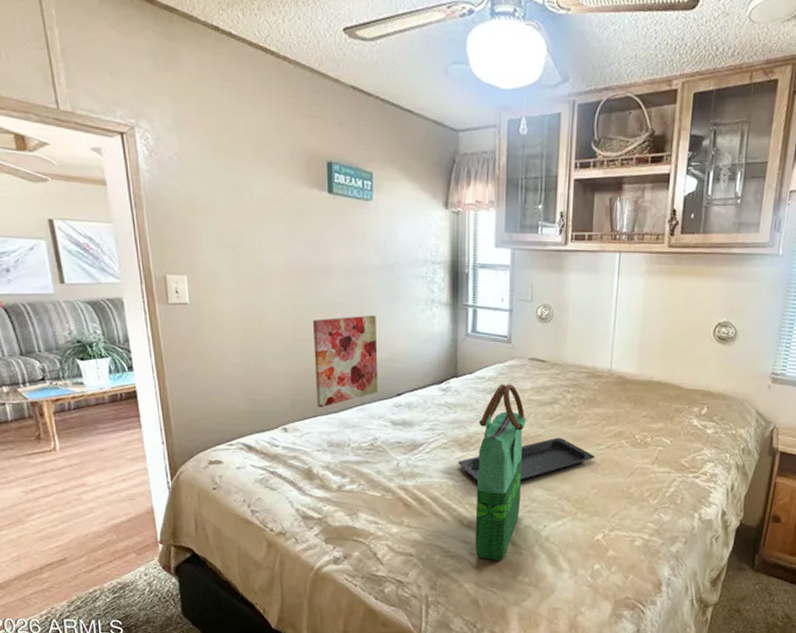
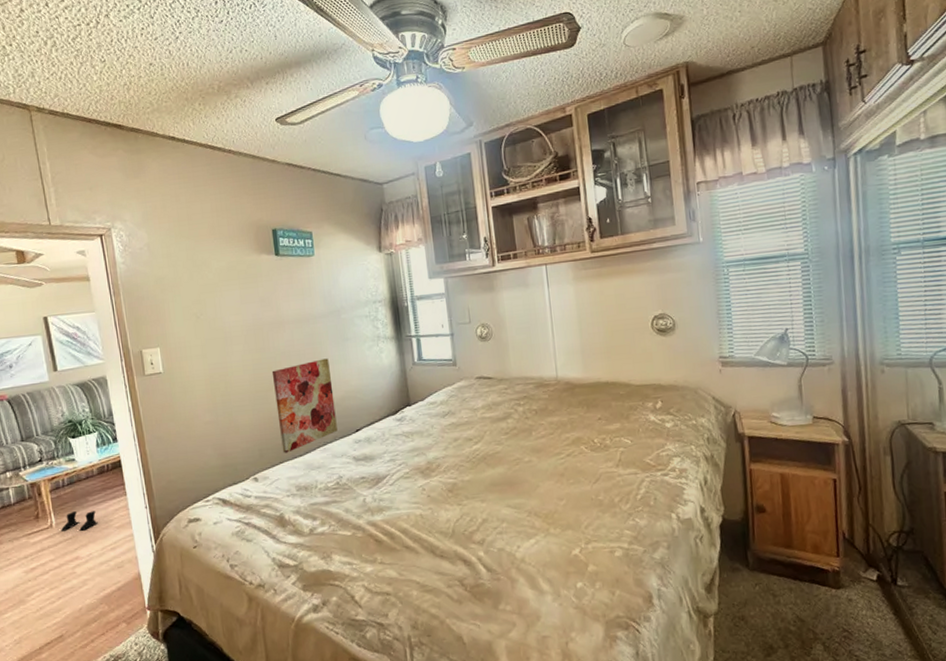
boots: none [66,437,108,458] -> present [61,511,98,531]
serving tray: present [458,437,595,482] -> none [422,451,557,507]
tote bag: present [475,383,526,561] -> none [437,405,491,591]

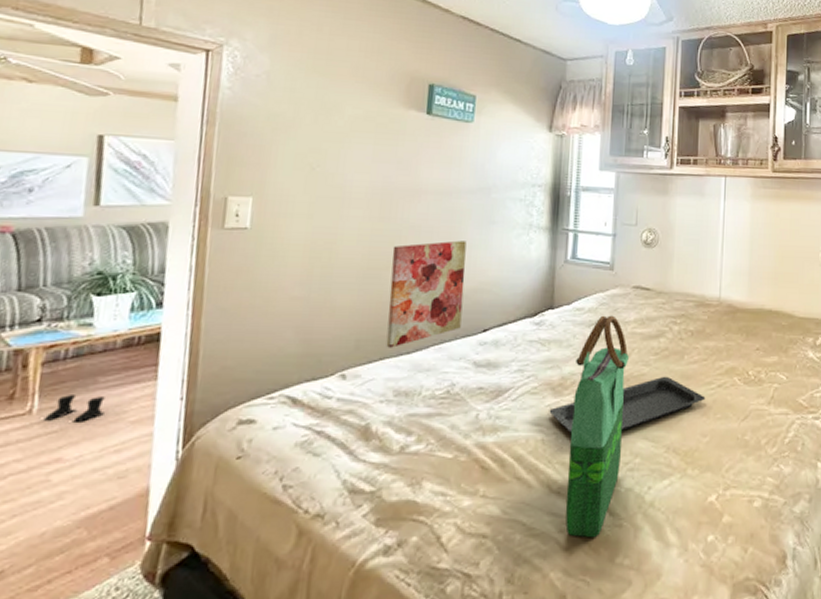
serving tray: none [422,451,557,507] -> present [549,376,706,433]
tote bag: none [437,405,491,591] -> present [565,315,629,538]

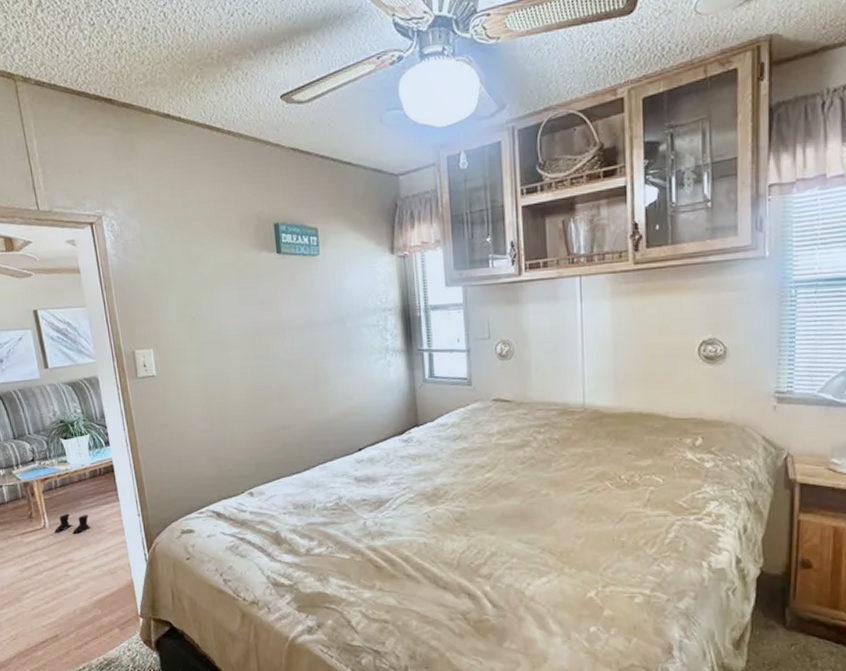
wall art: present [386,240,467,348] -> none [270,370,339,469]
serving tray: present [549,376,706,433] -> none [427,483,577,537]
tote bag: present [565,315,629,538] -> none [446,429,499,626]

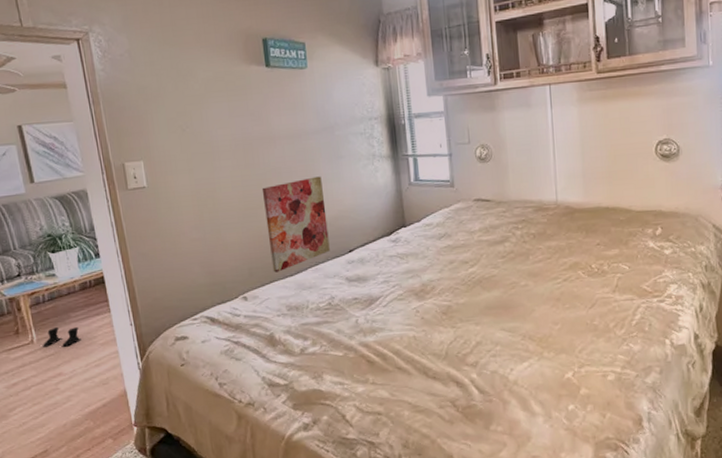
wall art: none [270,370,339,469] -> present [261,176,330,273]

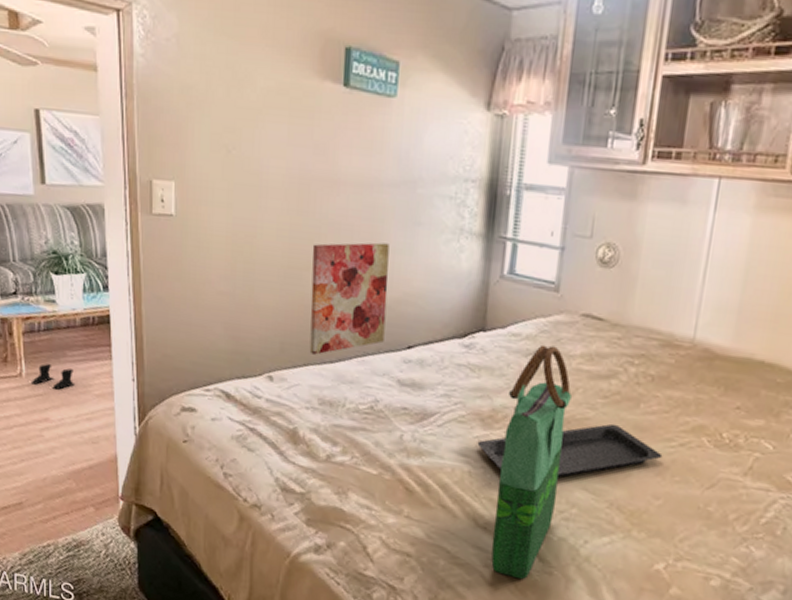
serving tray: none [416,275,553,329] -> present [477,423,663,479]
tote bag: none [432,227,484,412] -> present [491,344,572,580]

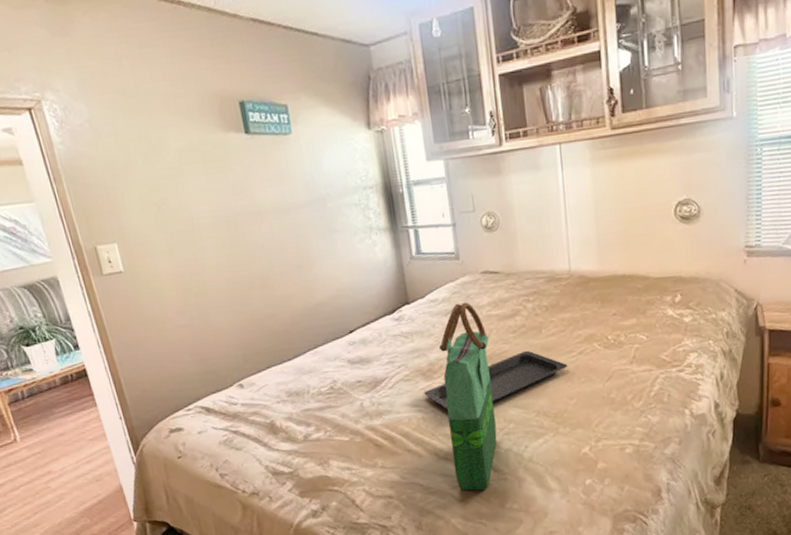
boots: present [32,364,75,390] -> none [27,423,68,446]
wall art: present [309,242,390,355] -> none [250,253,329,358]

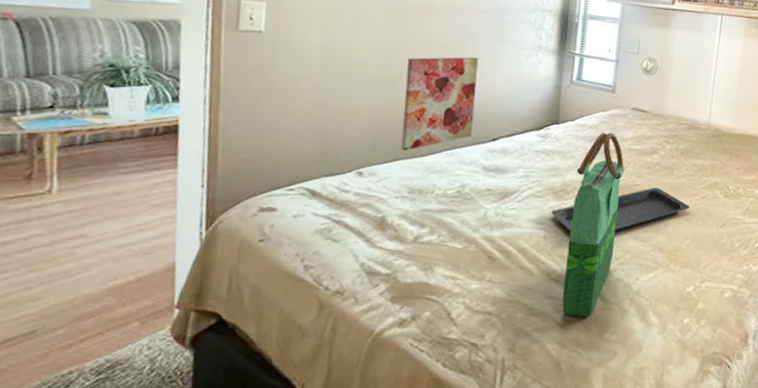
wall art: none [250,253,329,358] -> present [401,56,479,151]

